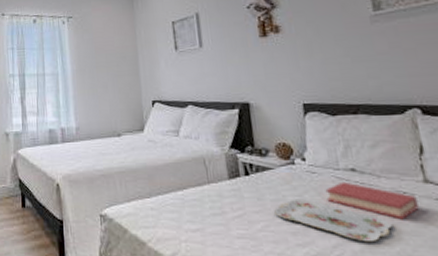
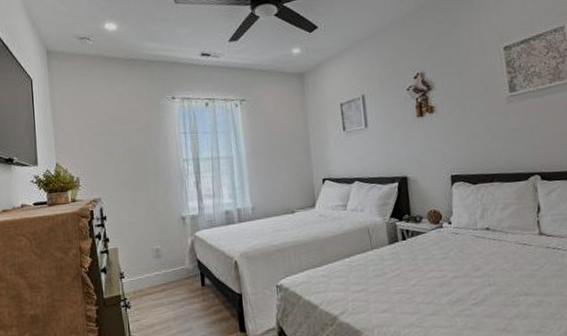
serving tray: present [273,200,392,243] -> none [424,256,514,287]
hardback book: present [325,181,419,220] -> none [466,239,534,266]

